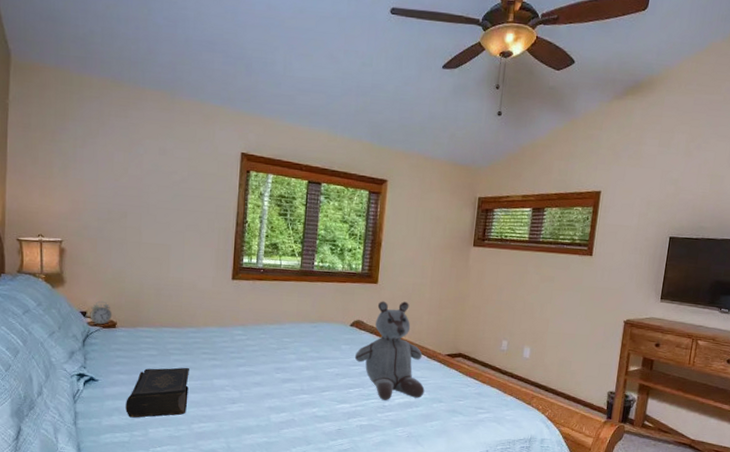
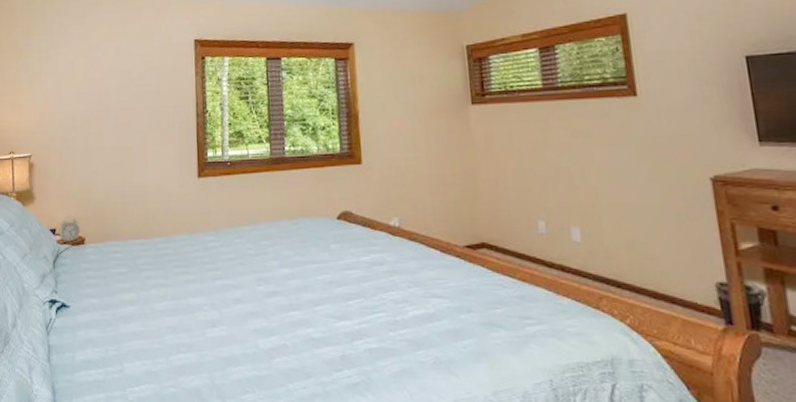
book: present [125,367,189,418] -> none [98,285,163,350]
stuffed bear: present [354,301,425,401] -> none [348,182,445,315]

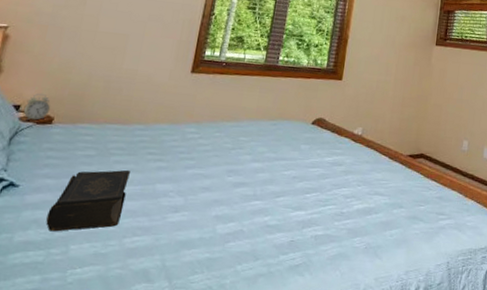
book: none [98,285,163,350] -> present [46,169,130,232]

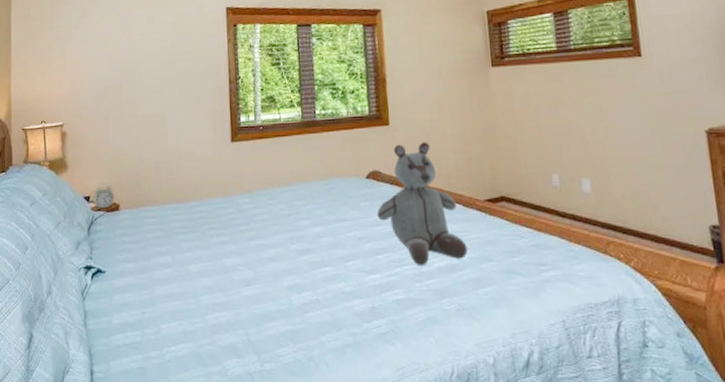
book: present [46,169,130,232] -> none [135,247,199,313]
stuffed bear: none [313,98,385,207] -> present [376,142,468,266]

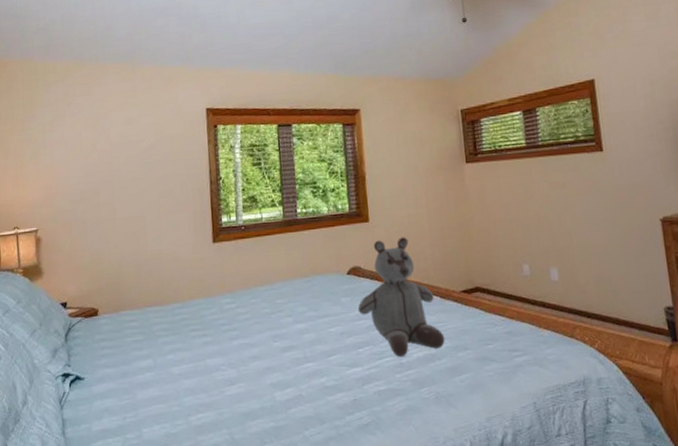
alarm clock: present [93,182,115,210] -> none [70,287,93,316]

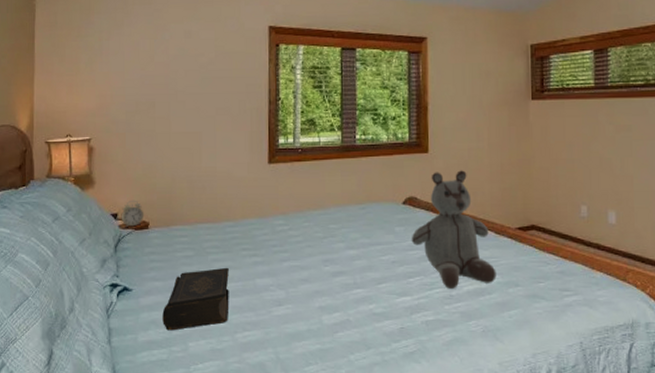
alarm clock: none [70,287,93,316] -> present [121,200,144,228]
book: none [115,349,182,418] -> present [162,267,229,331]

